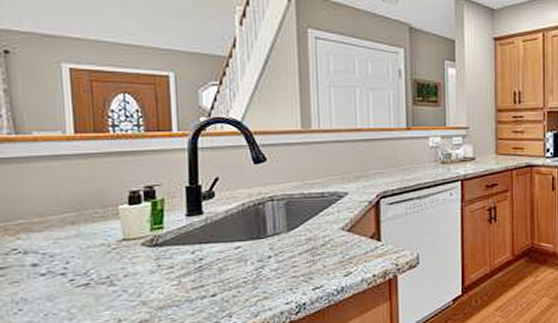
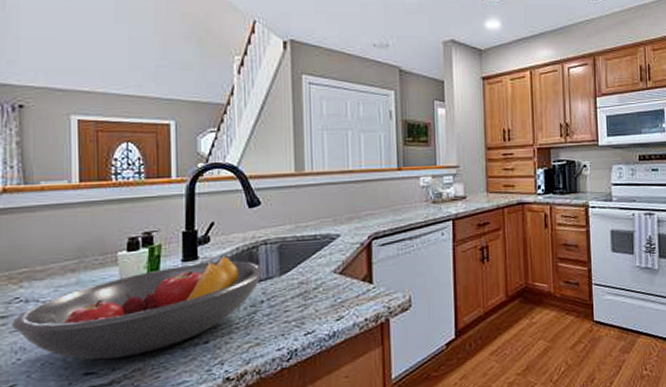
fruit bowl: none [11,210,271,311] -> present [12,255,264,360]

